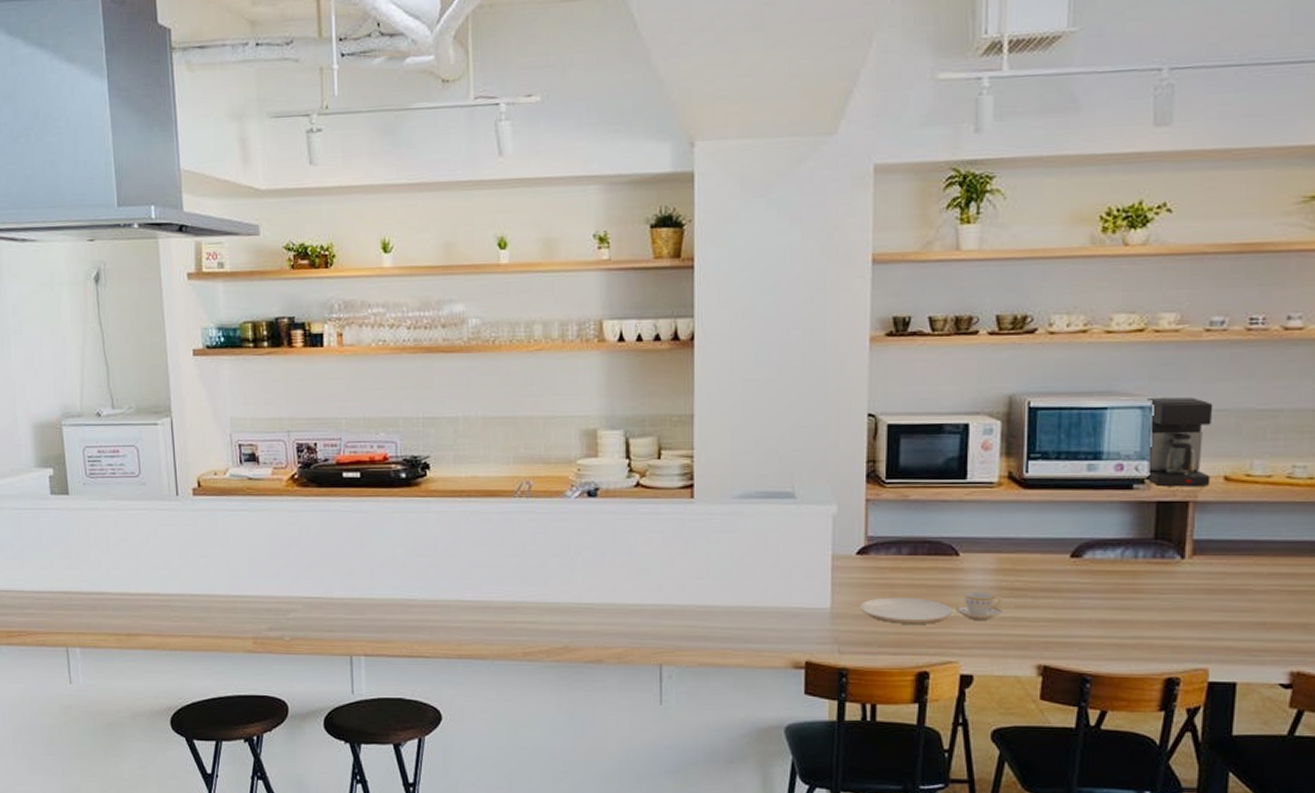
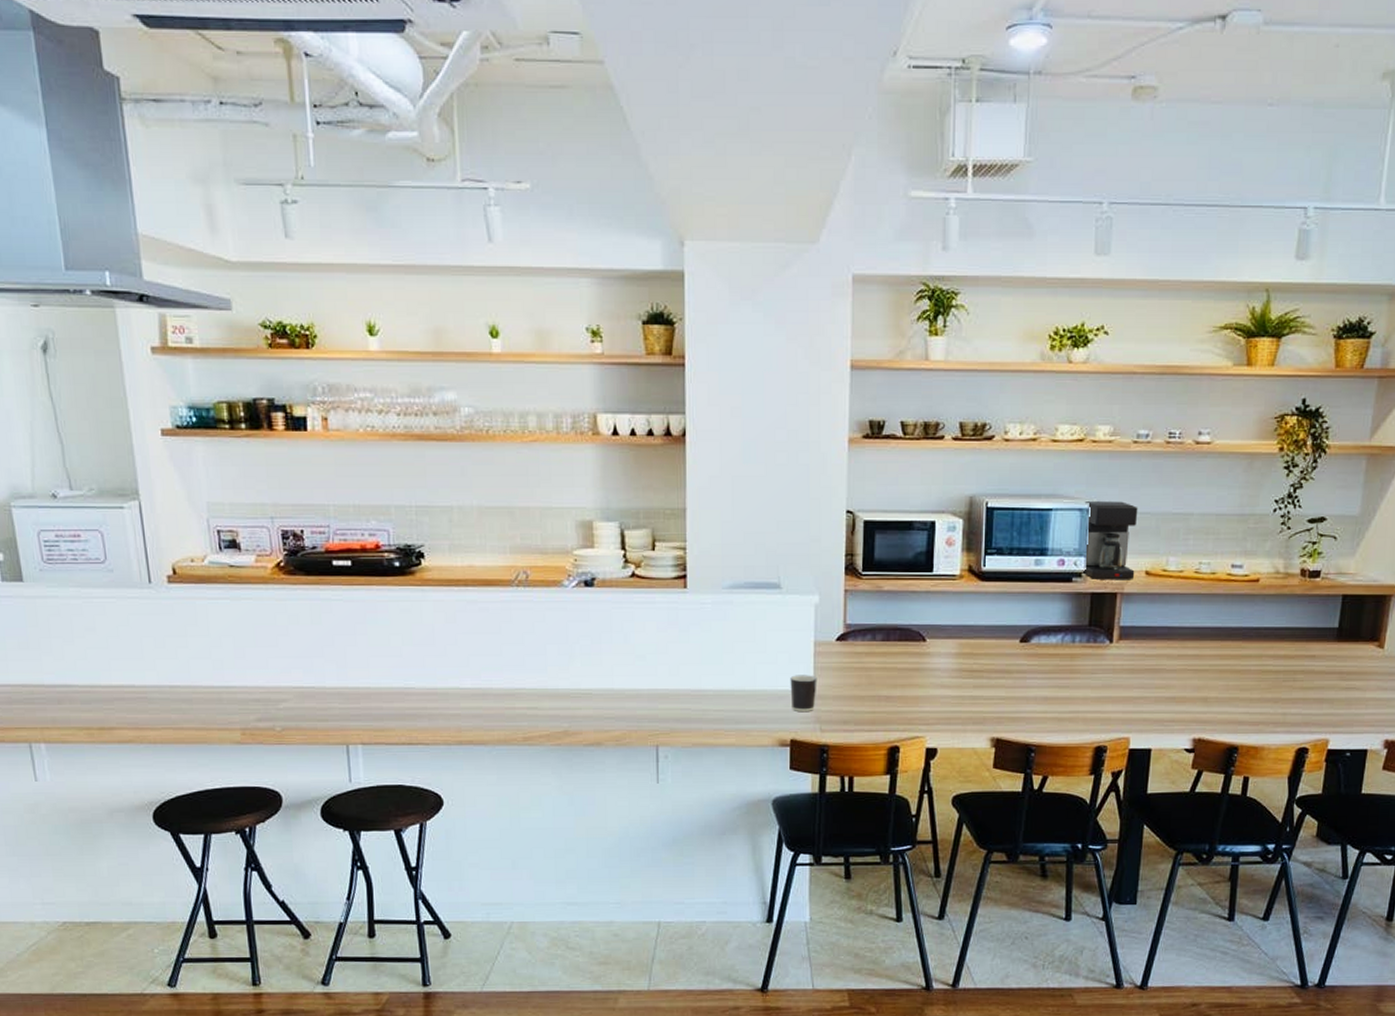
mug: none [805,591,835,631] -> present [790,675,817,711]
plate: present [860,597,953,624] -> none [839,679,920,704]
teacup: present [954,591,1004,620] -> none [922,673,963,699]

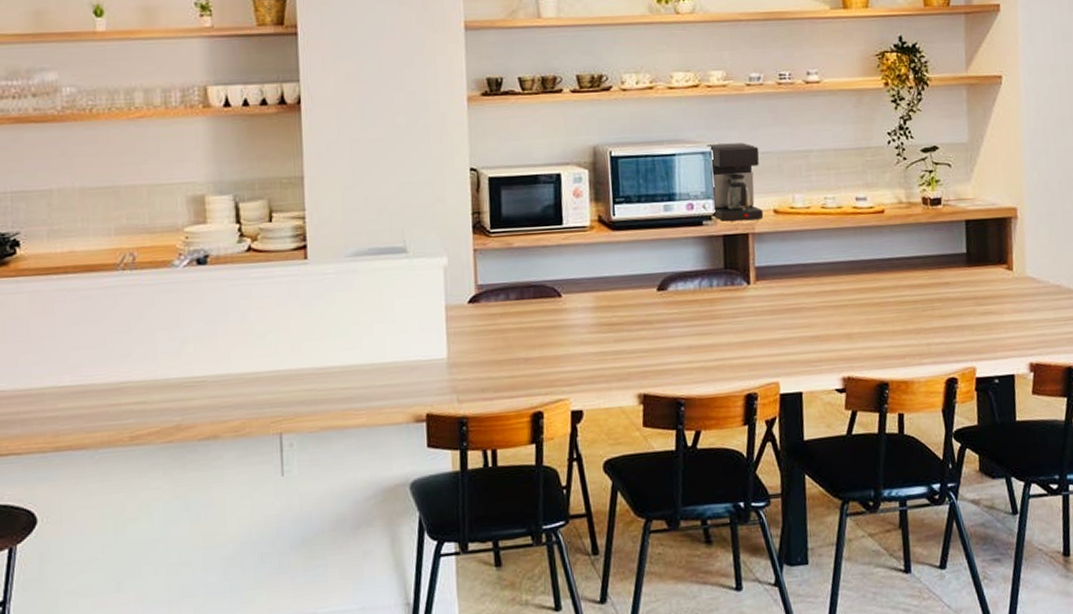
mug: present [790,675,817,711] -> none [422,342,452,383]

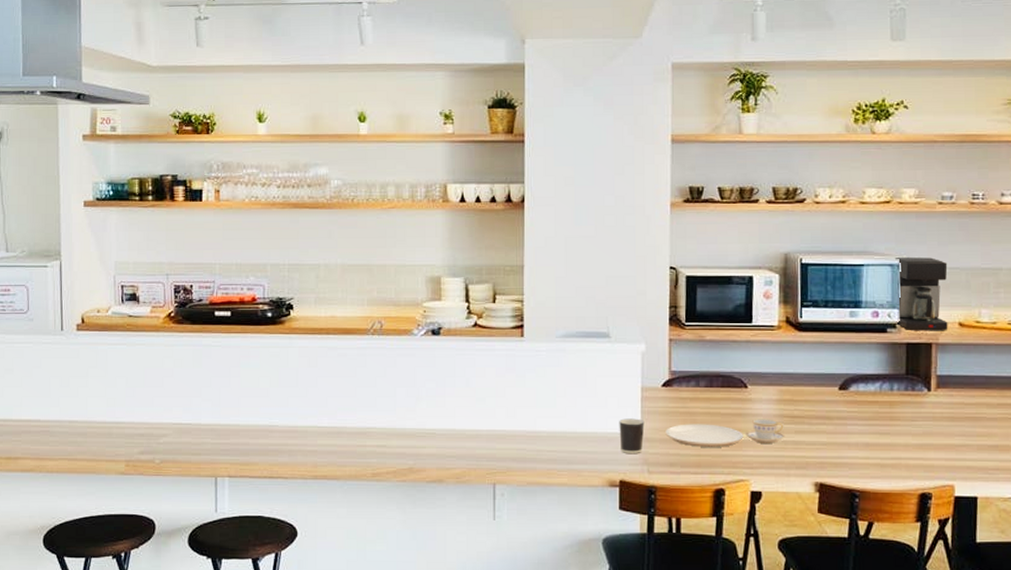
mug: none [422,342,452,383] -> present [619,418,645,453]
plate: none [475,340,560,368] -> present [665,424,744,447]
teacup: none [561,329,605,357] -> present [745,419,785,443]

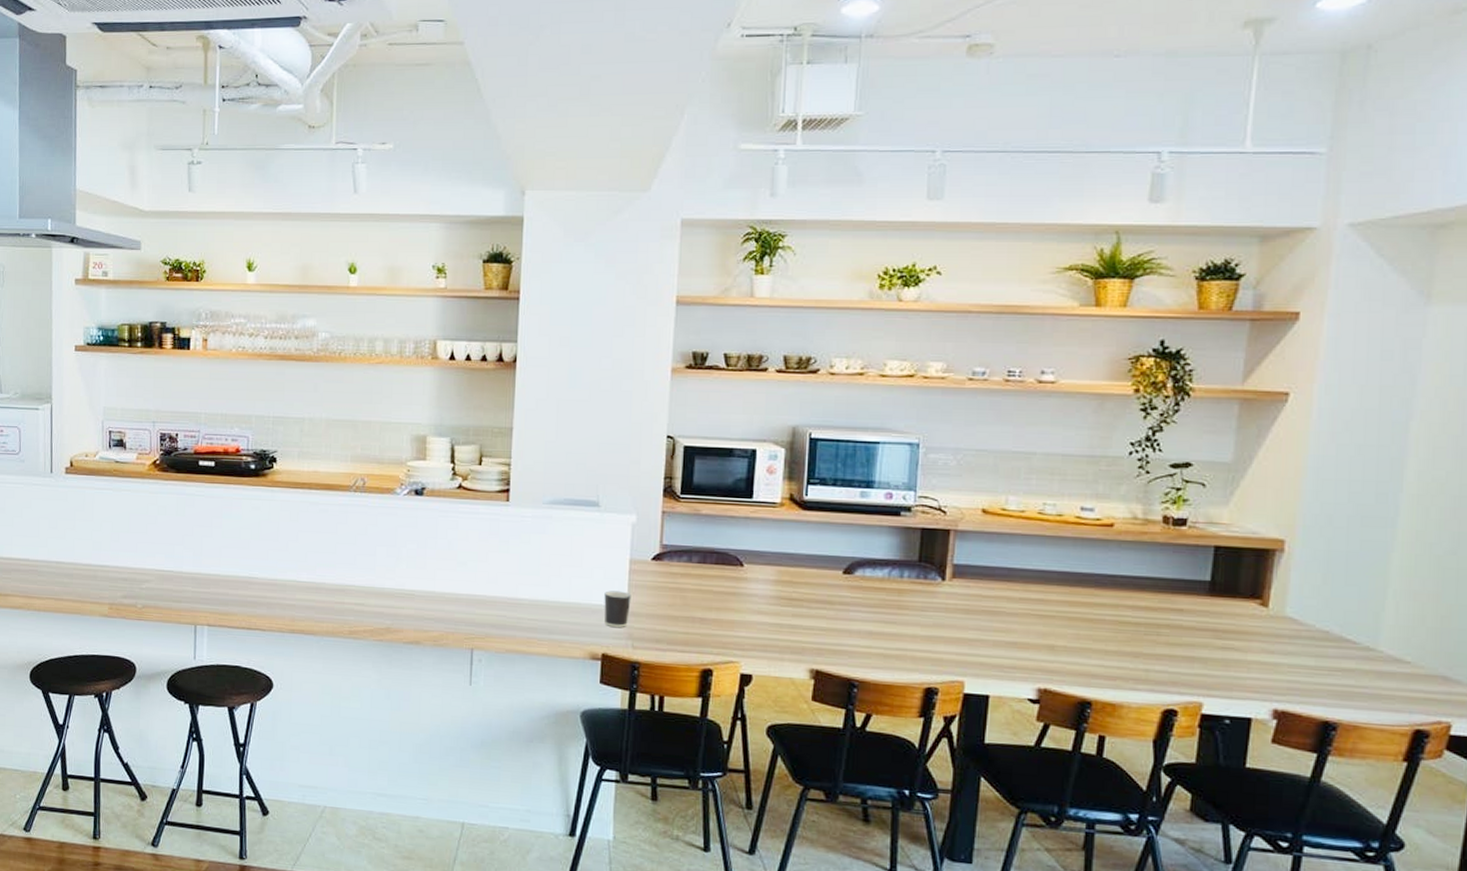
plate: present [665,424,744,447] -> none [653,600,736,627]
teacup: present [745,419,785,443] -> none [737,599,782,626]
coffee maker: present [894,257,948,331] -> none [911,436,974,517]

